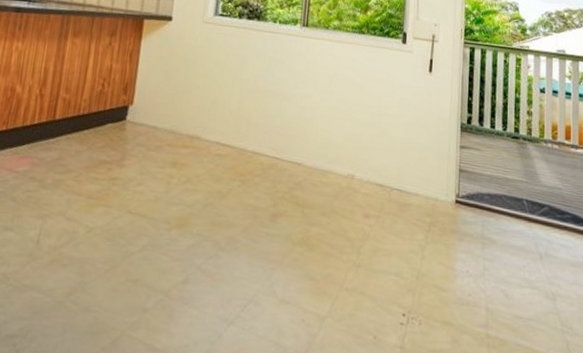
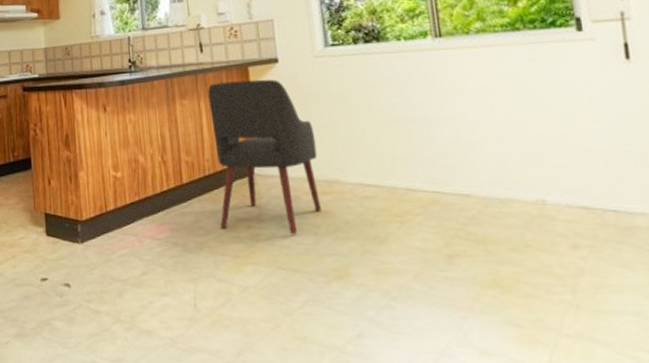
chair: none [82,28,189,182] -> present [207,79,323,235]

